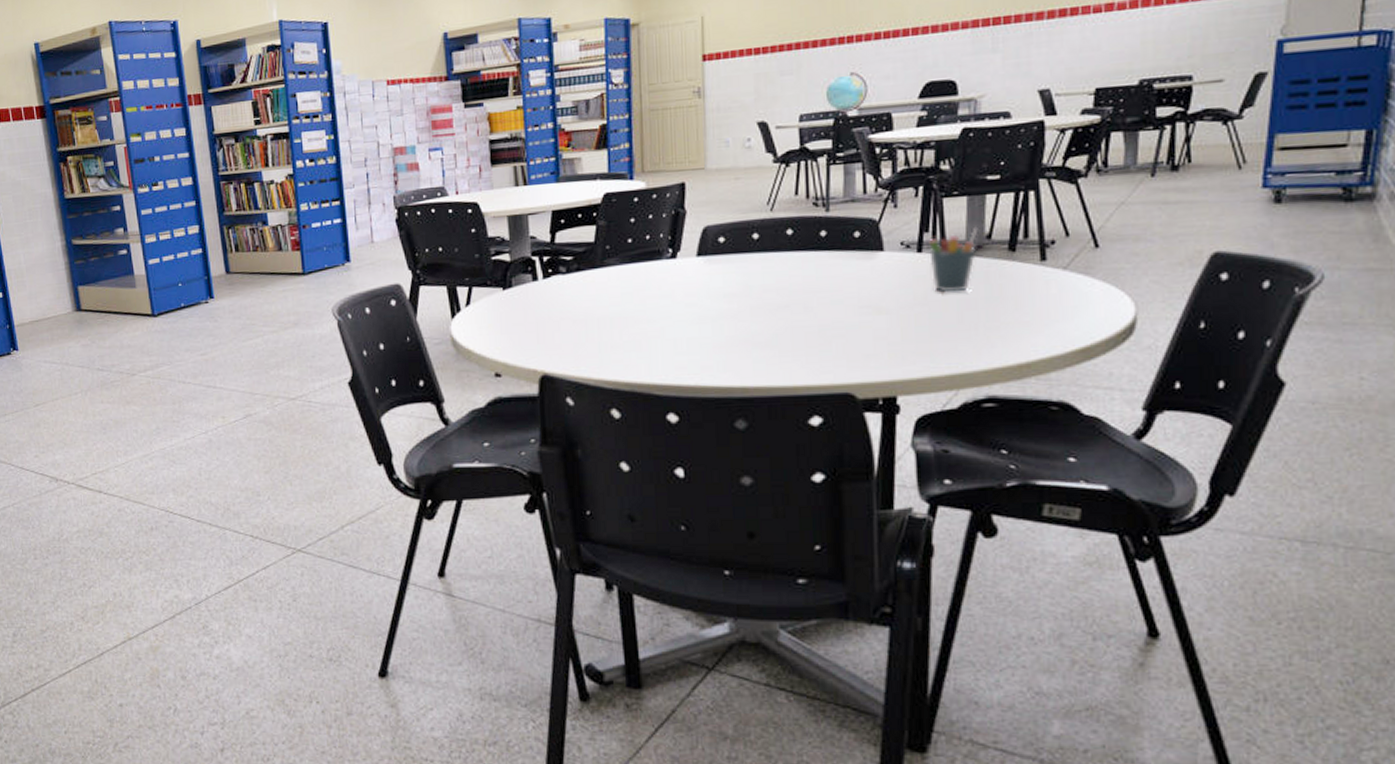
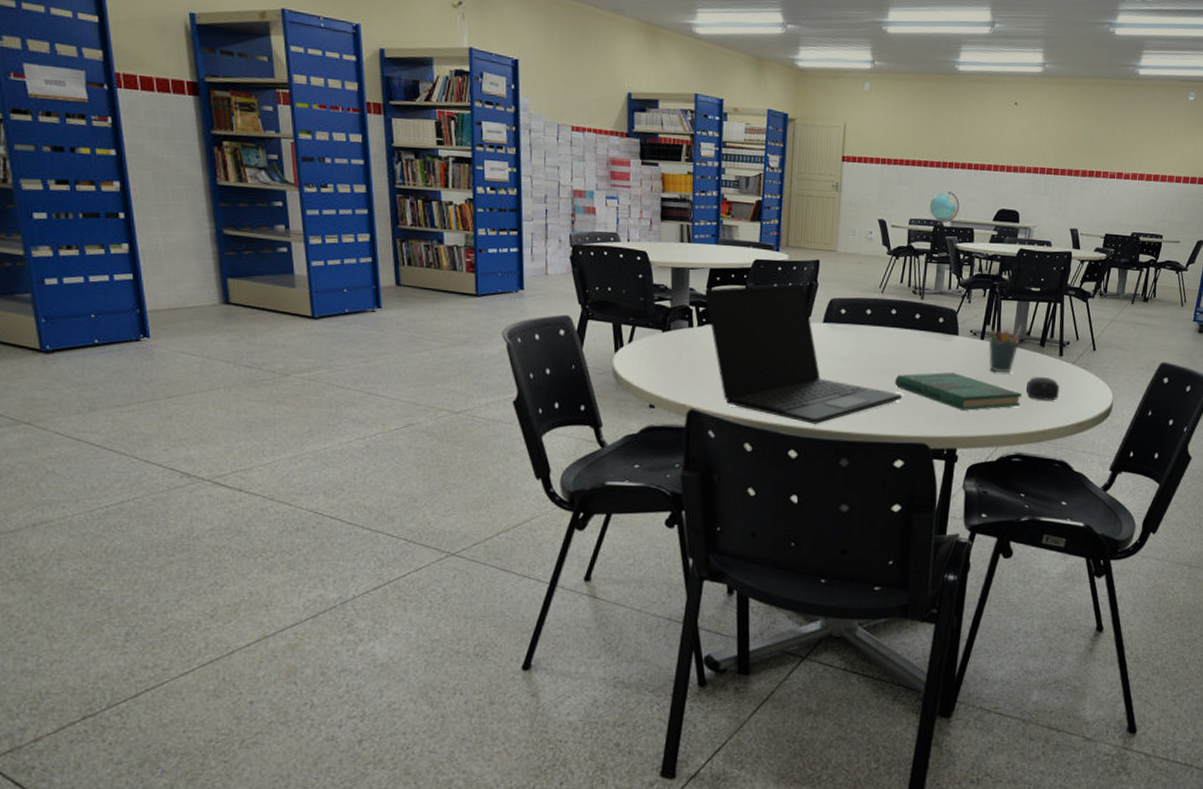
laptop: none [547,212,813,380] -> present [704,283,903,424]
book: none [799,298,988,346] -> present [894,372,1022,411]
computer mouse: none [992,290,1046,323] -> present [1025,376,1059,401]

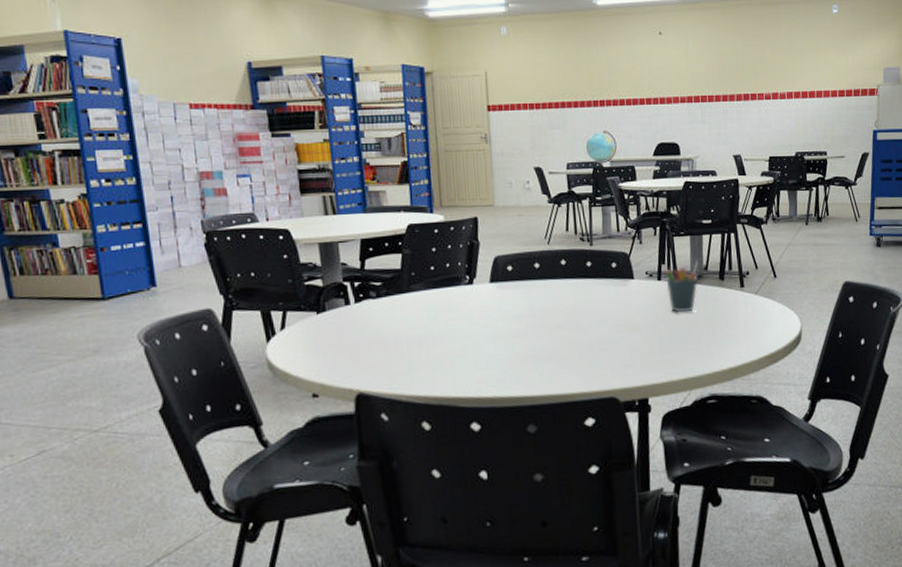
laptop: present [704,283,903,424] -> none [357,243,585,392]
book: present [894,372,1022,411] -> none [573,318,708,357]
computer mouse: present [1025,376,1059,401] -> none [711,310,746,336]

